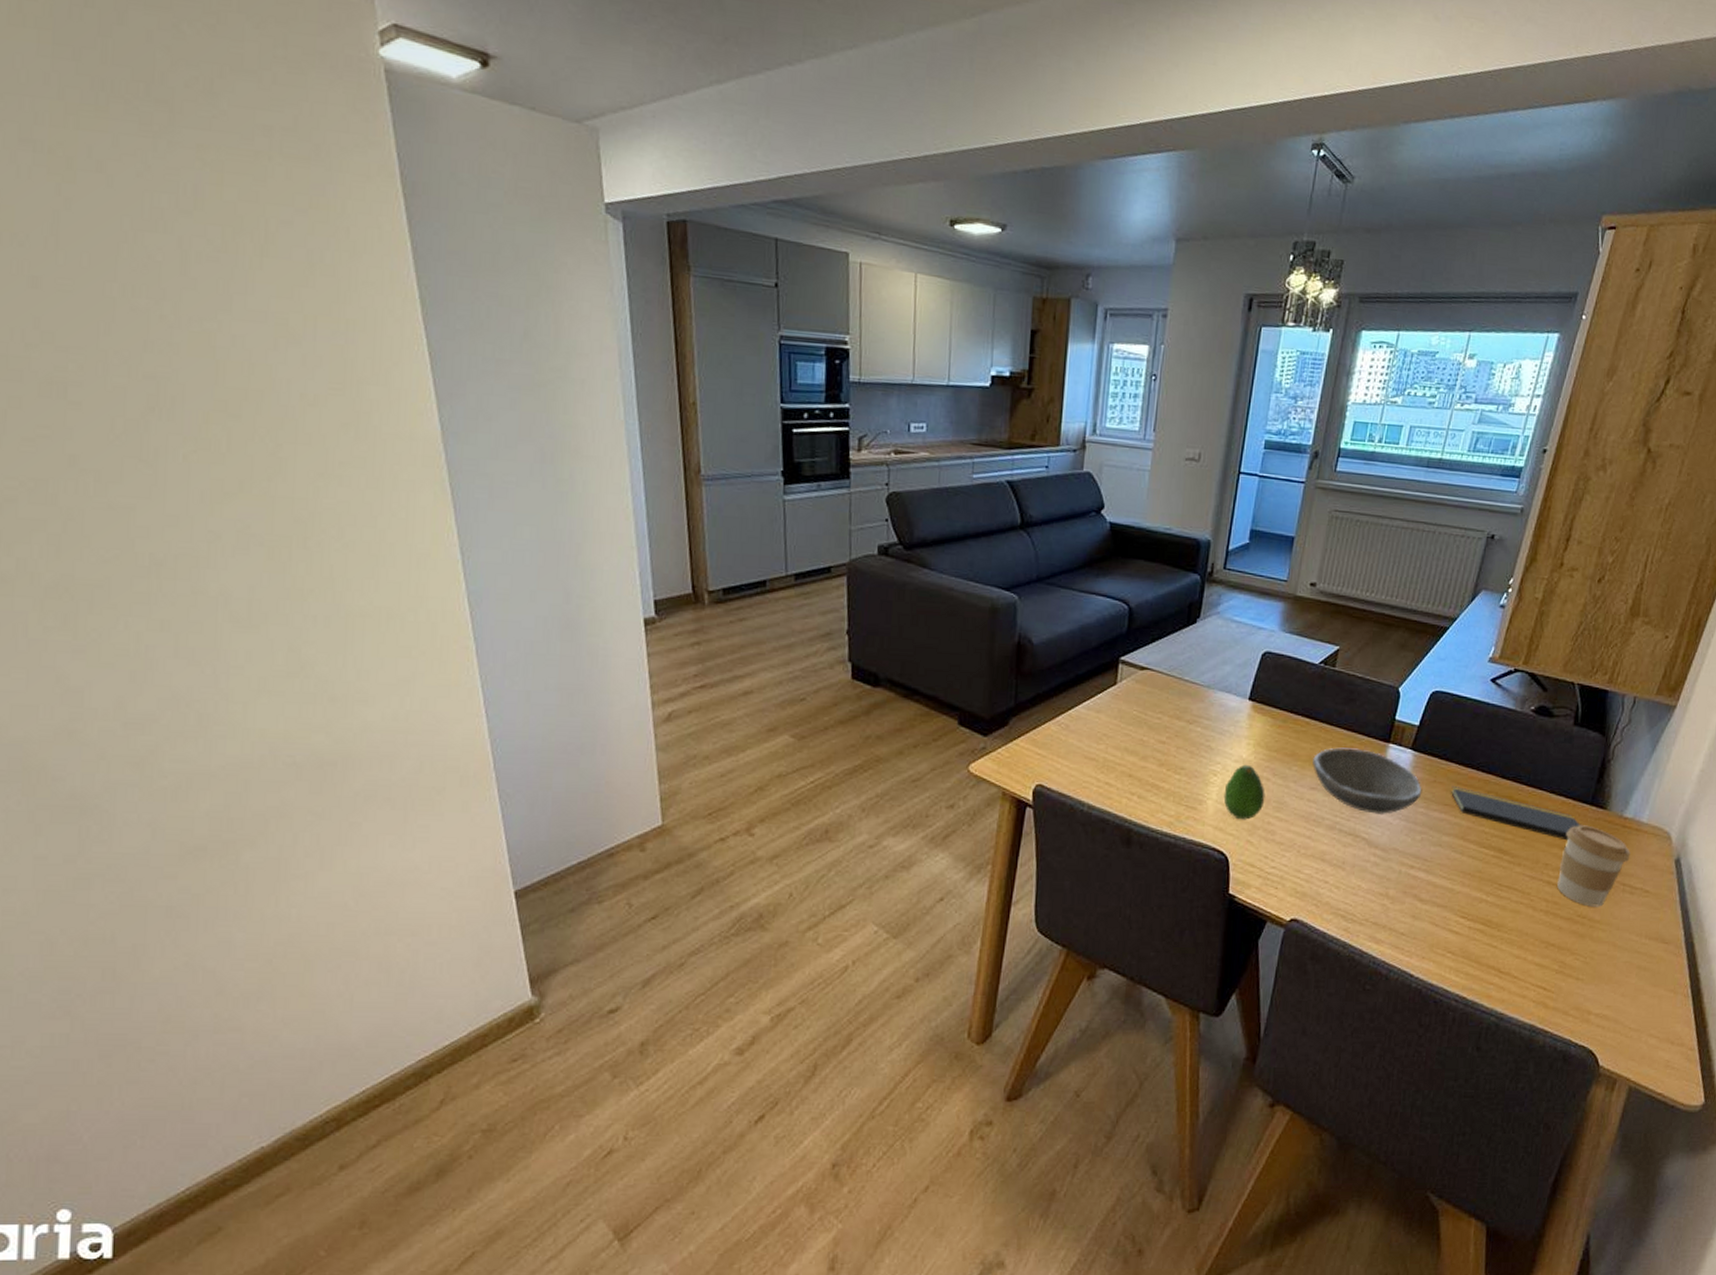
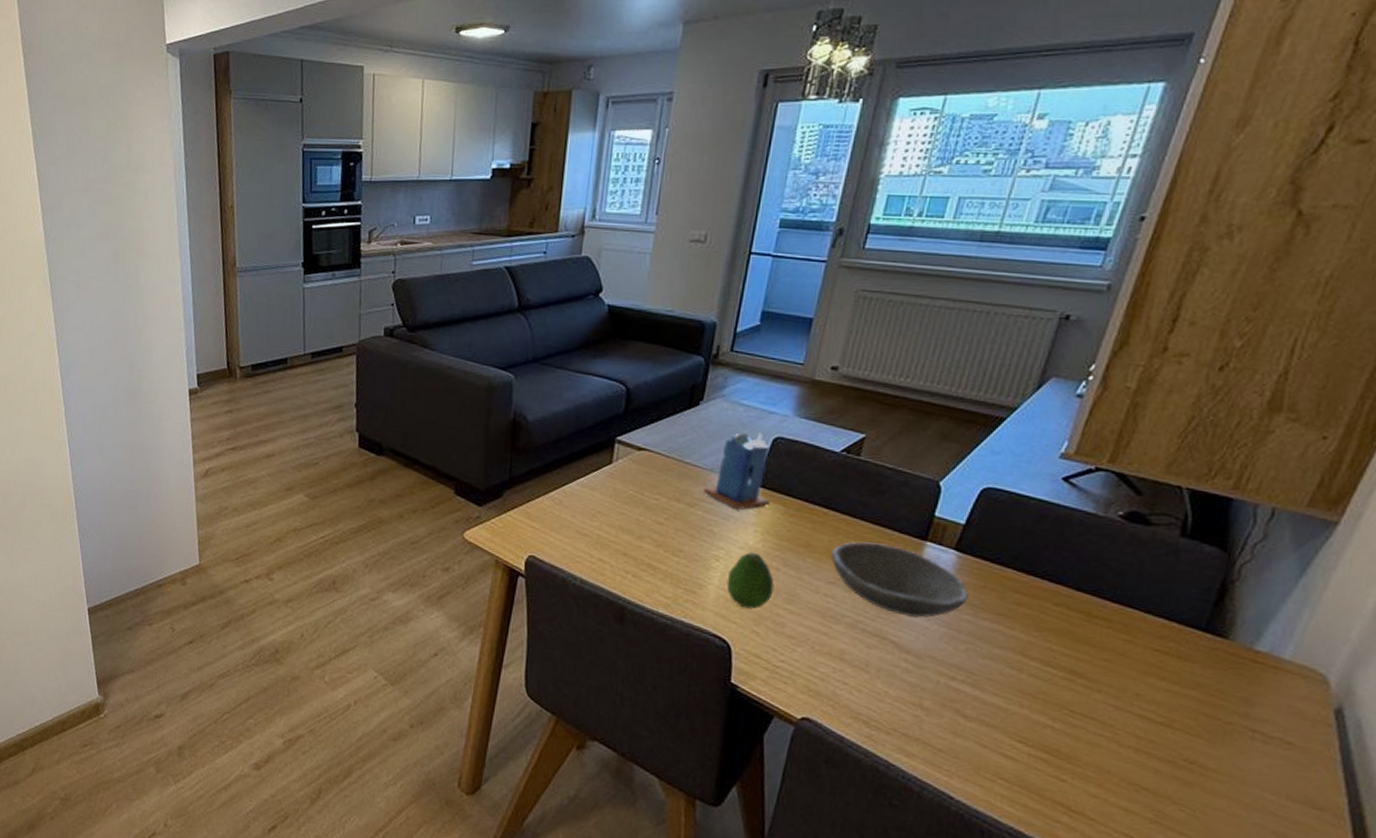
candle: none [1202,648,1261,724] -> present [703,433,771,510]
notepad: present [1451,785,1581,841] -> none [1006,593,1190,671]
coffee cup: present [1557,825,1631,907] -> none [1153,653,1265,753]

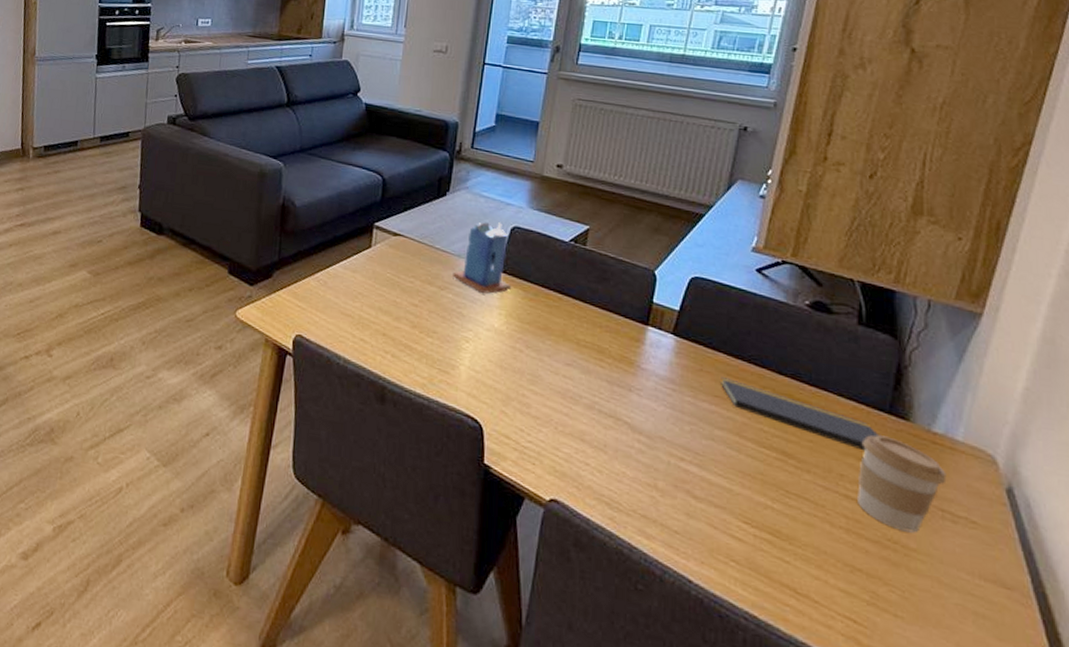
fruit: present [726,552,774,609] -> none [476,334,519,390]
bowl: present [831,542,968,619] -> none [567,325,688,400]
notepad: none [1006,593,1190,671] -> present [721,376,880,451]
coffee cup: none [1153,653,1265,753] -> present [858,435,947,533]

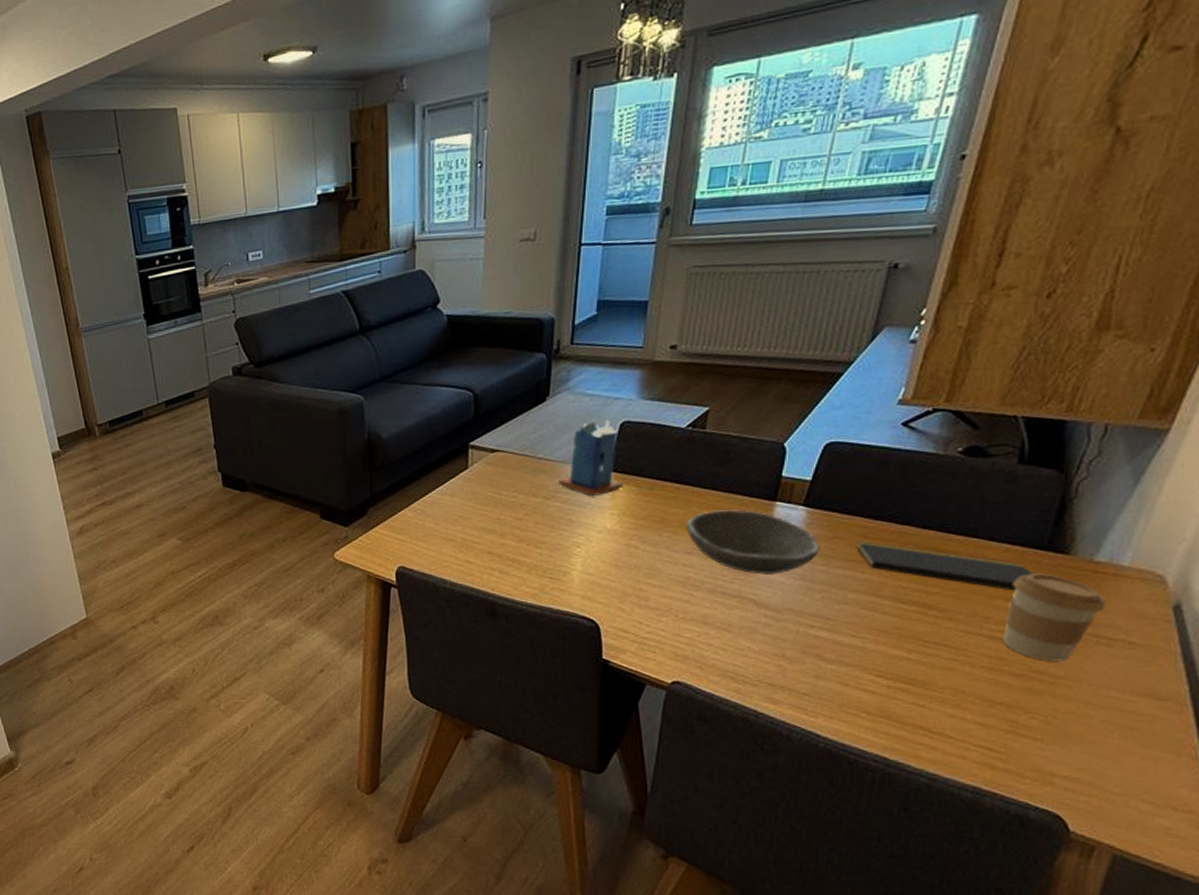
bowl: none [567,325,688,400] -> present [686,510,820,575]

